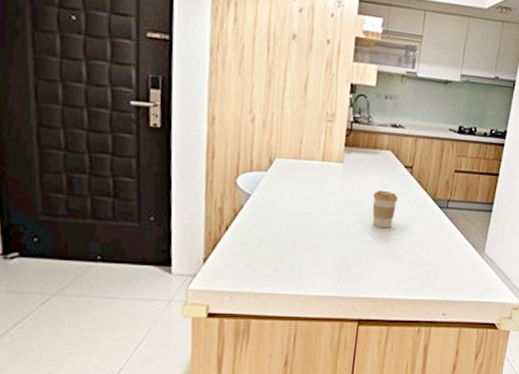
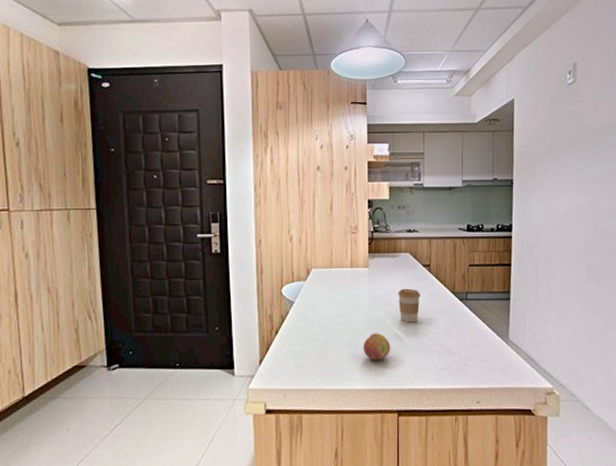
fruit: none [327,236,359,266] -> present [363,333,391,361]

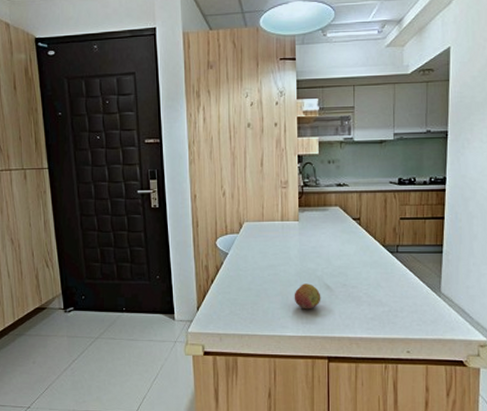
coffee cup: present [398,288,421,323] -> none [328,241,351,275]

